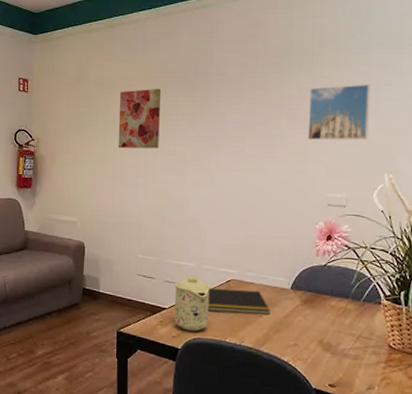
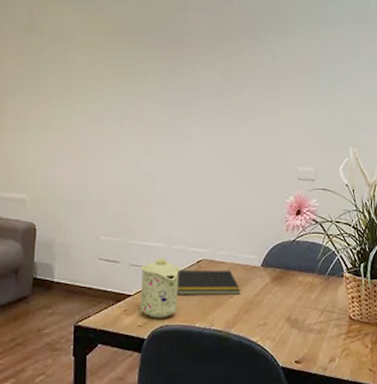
wall art: present [118,88,162,149] -> none [78,45,130,115]
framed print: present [308,84,370,141] -> none [281,56,339,114]

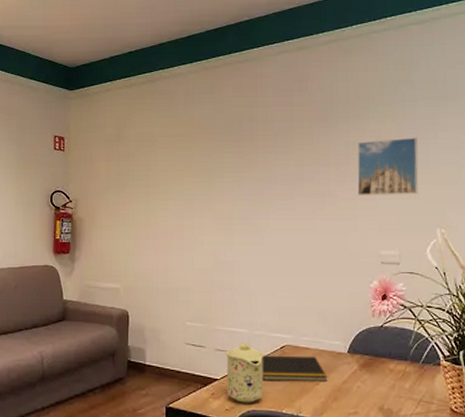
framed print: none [281,56,339,114] -> present [357,137,418,195]

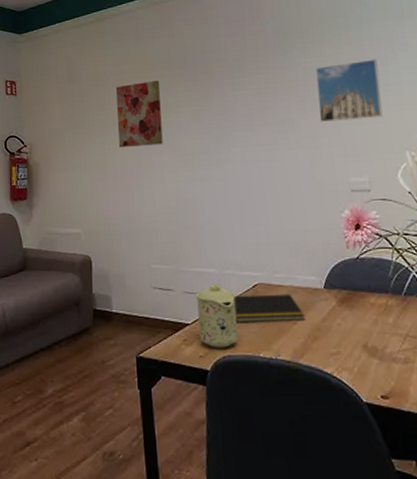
wall art: none [161,144,206,208] -> present [115,80,163,147]

